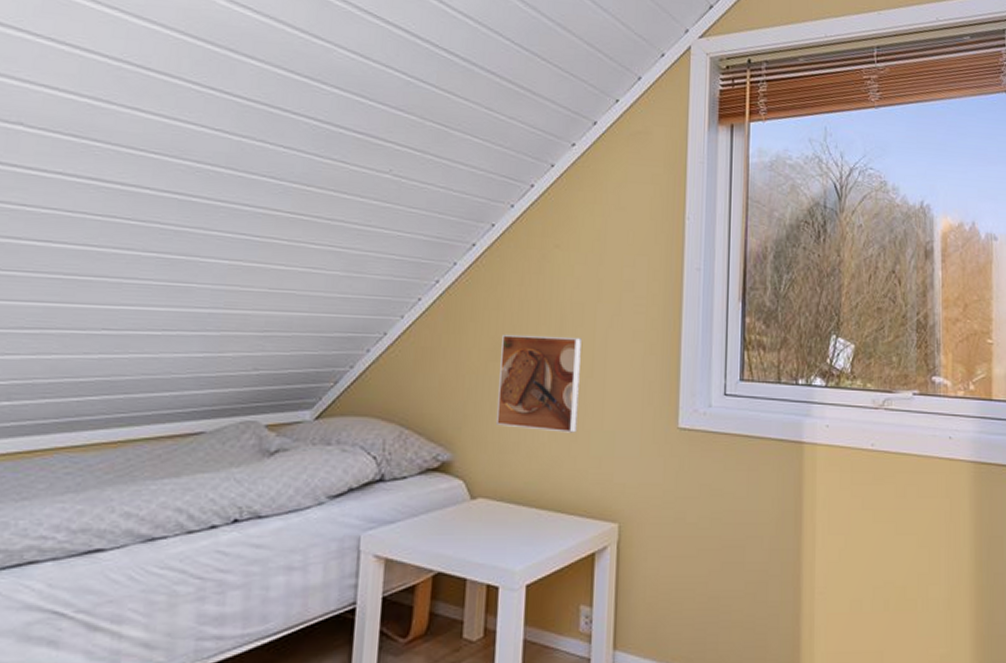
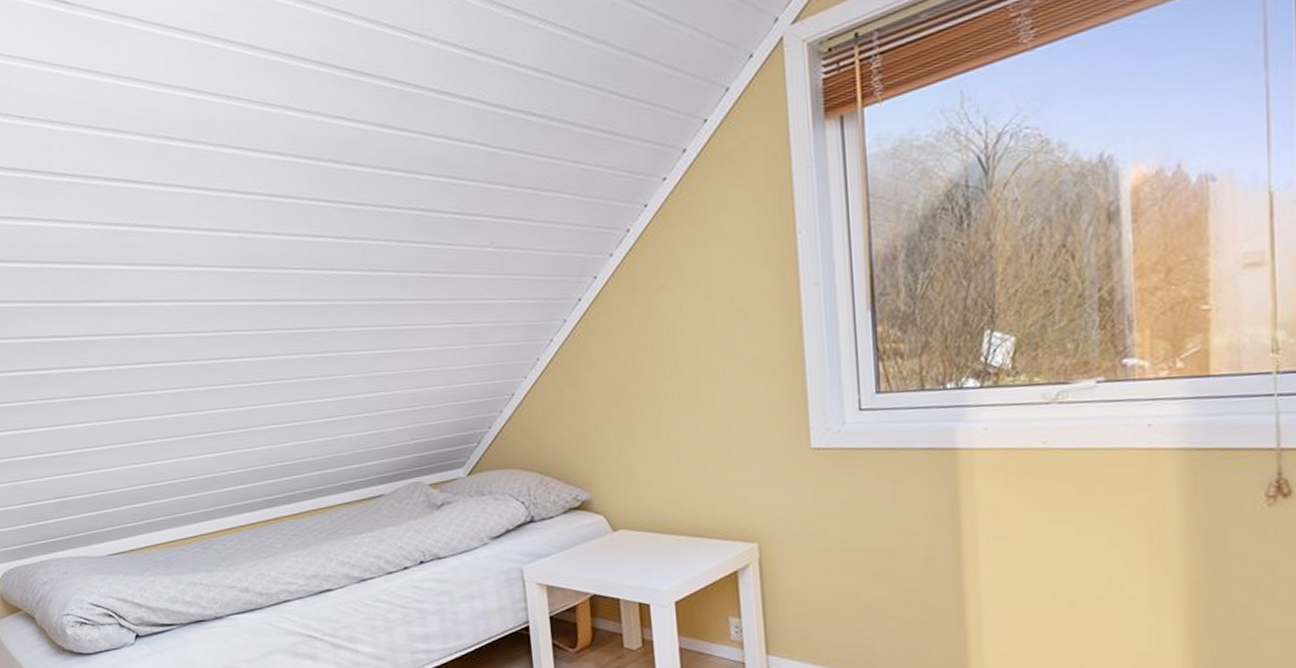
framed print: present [497,333,581,433] -> none [620,373,705,465]

